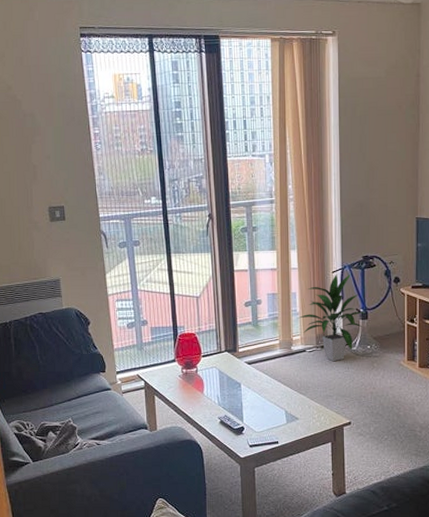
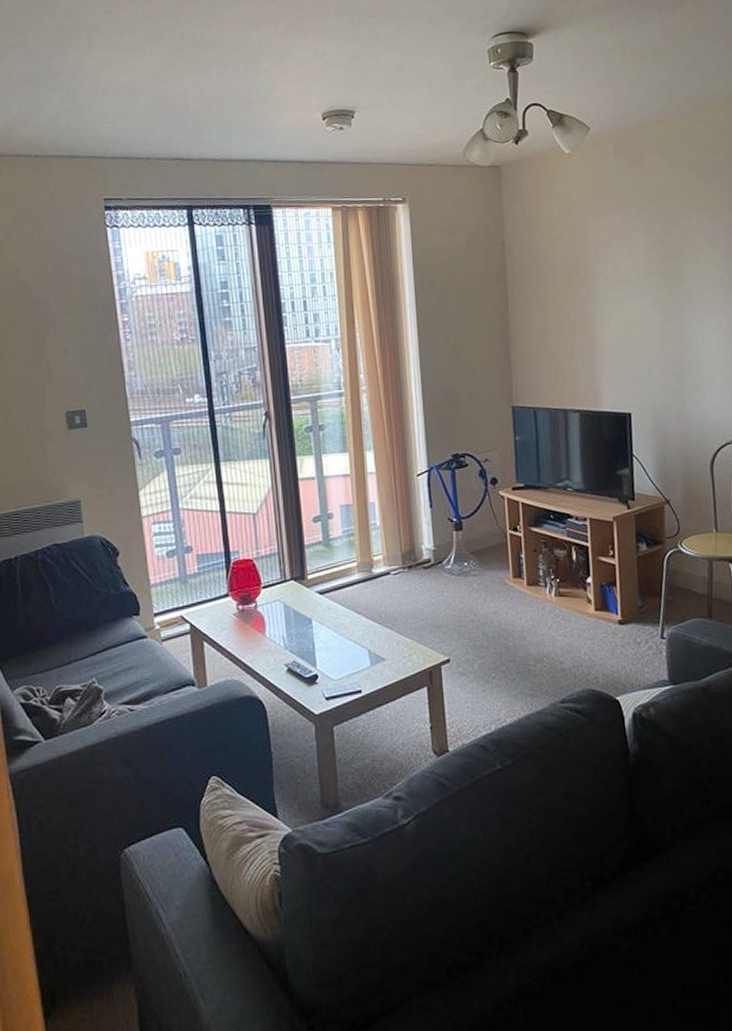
indoor plant: present [297,273,365,362] -> none [378,475,459,585]

